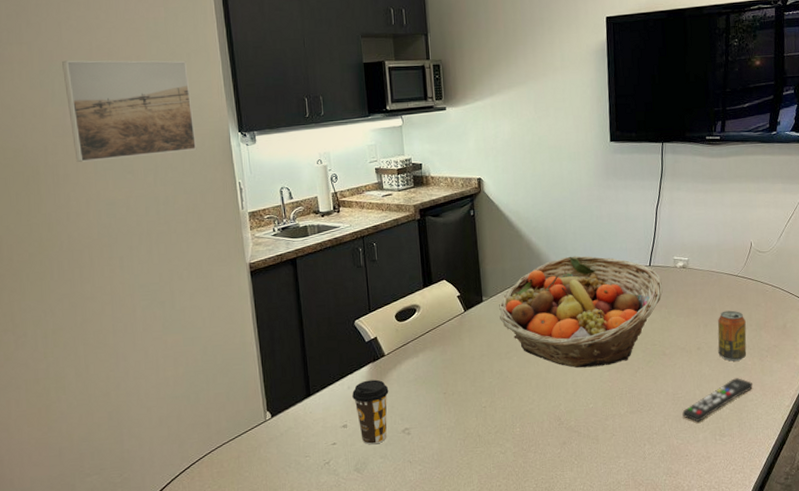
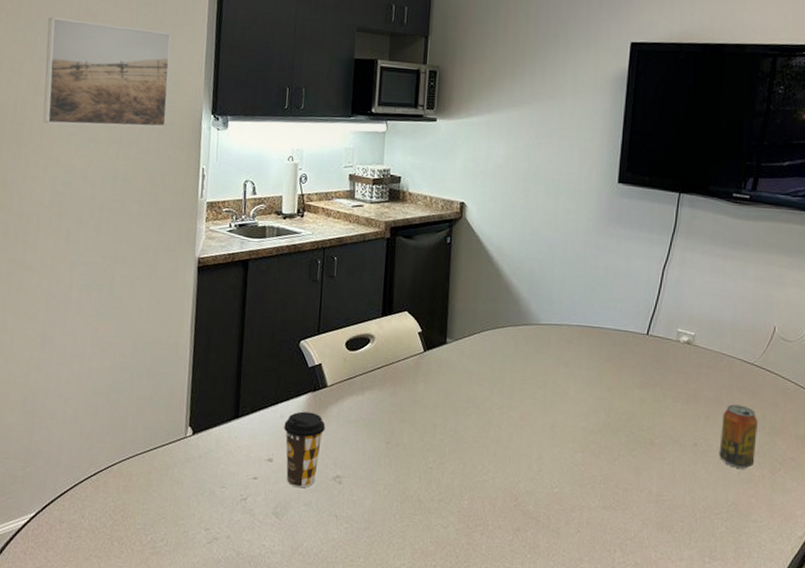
fruit basket: present [499,255,663,368] -> none [463,307,660,445]
remote control: present [682,378,753,423] -> none [666,489,759,536]

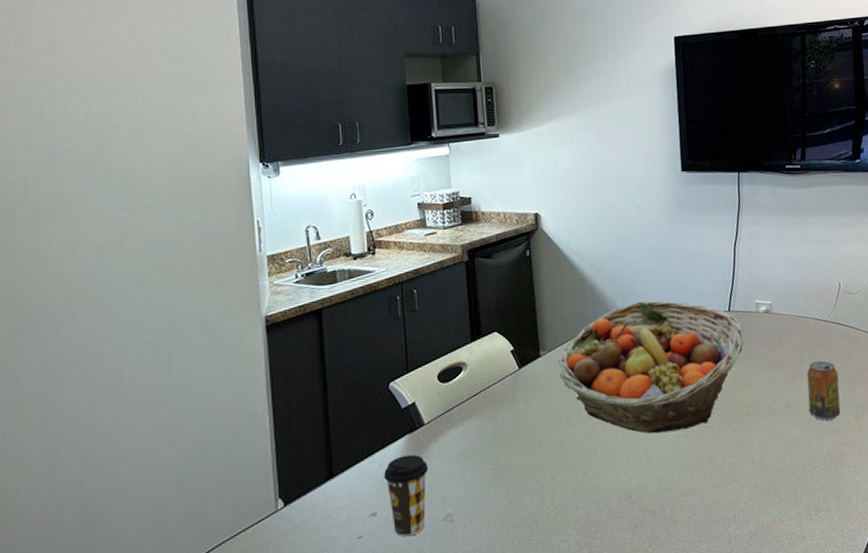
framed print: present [43,17,171,128] -> none [55,81,210,199]
fruit basket: none [463,307,660,445] -> present [559,301,745,434]

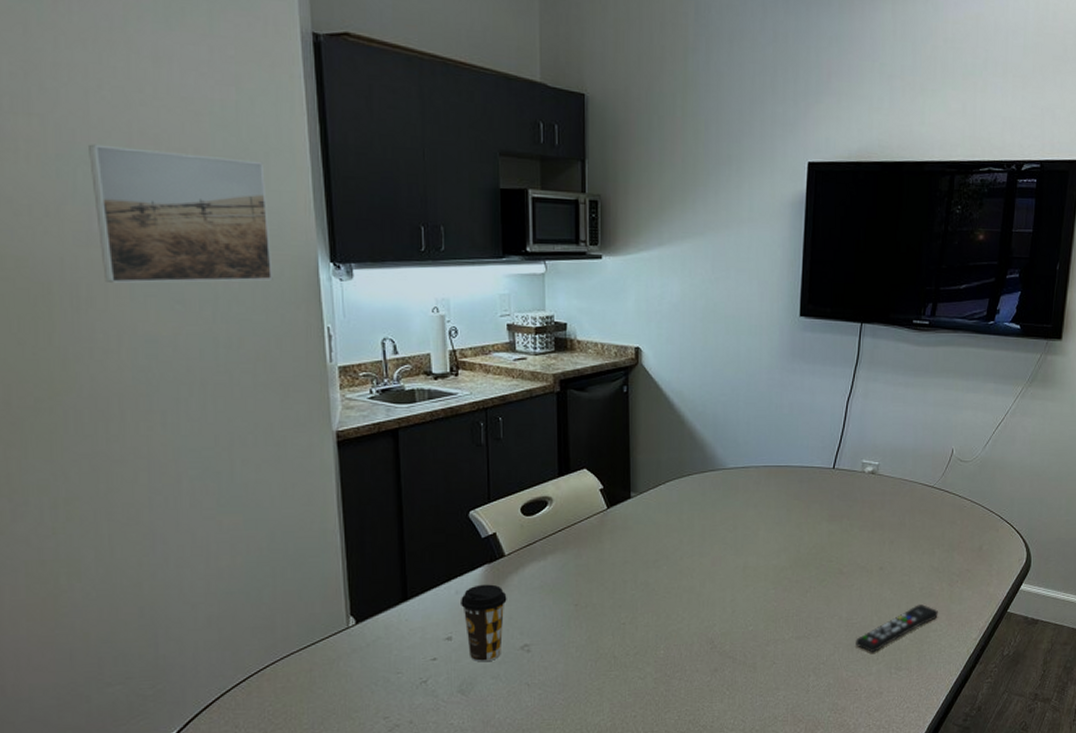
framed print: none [55,81,210,199] -> present [89,144,273,283]
fruit basket: present [559,301,745,434] -> none [650,450,846,584]
remote control: none [771,440,850,496] -> present [856,604,939,653]
beverage can: present [807,361,841,421] -> none [903,526,937,585]

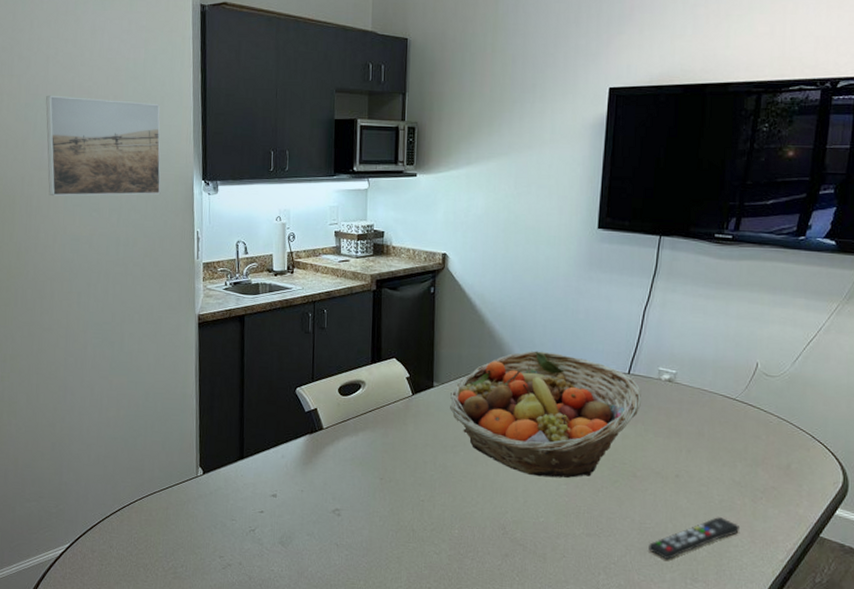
coffee cup: present [461,584,507,662] -> none [285,452,323,520]
fruit basket: none [650,450,846,584] -> present [450,350,641,478]

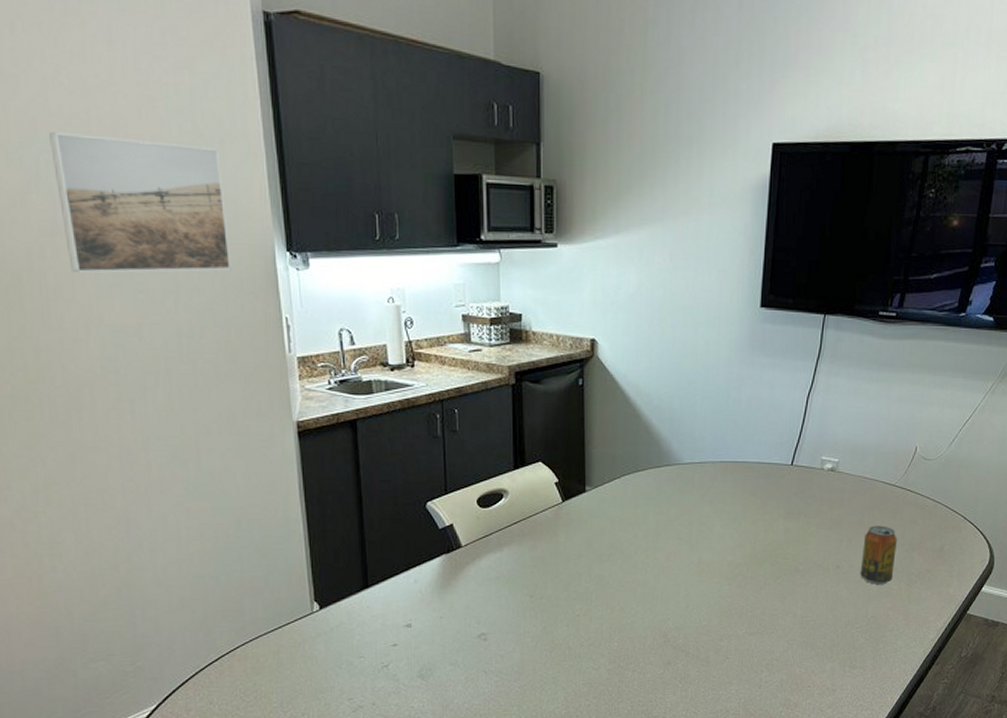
fruit basket: present [450,350,641,478] -> none [605,445,804,579]
remote control: present [648,517,741,560] -> none [810,604,896,651]
beverage can: none [700,437,739,498] -> present [860,525,897,585]

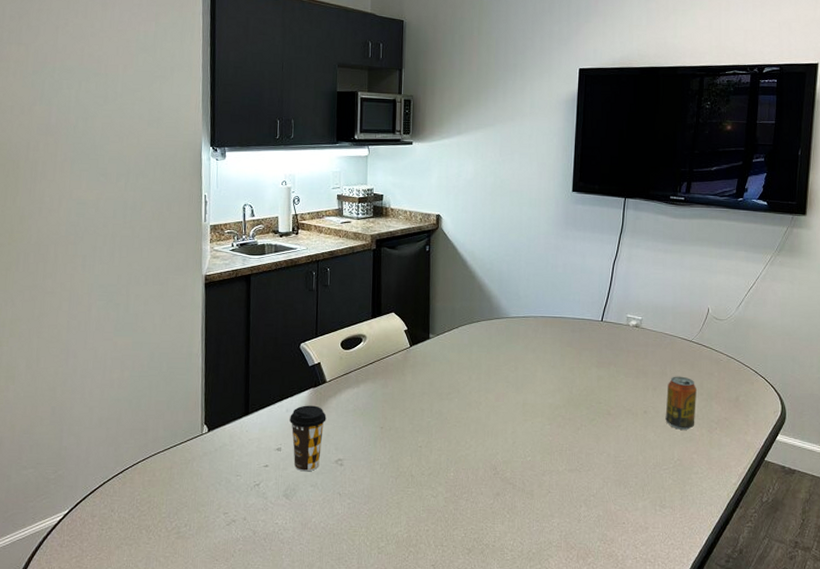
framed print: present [49,131,232,273] -> none [54,63,170,161]
coffee cup: none [419,574,464,649] -> present [290,405,327,472]

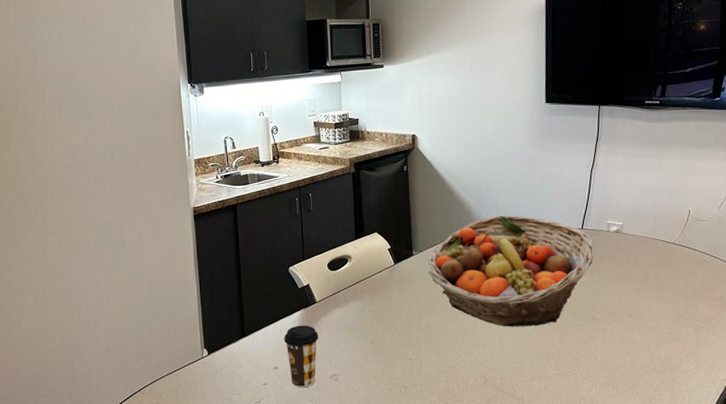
fruit basket: none [445,302,613,419] -> present [429,215,595,327]
beverage can: present [665,376,696,430] -> none [650,278,682,330]

